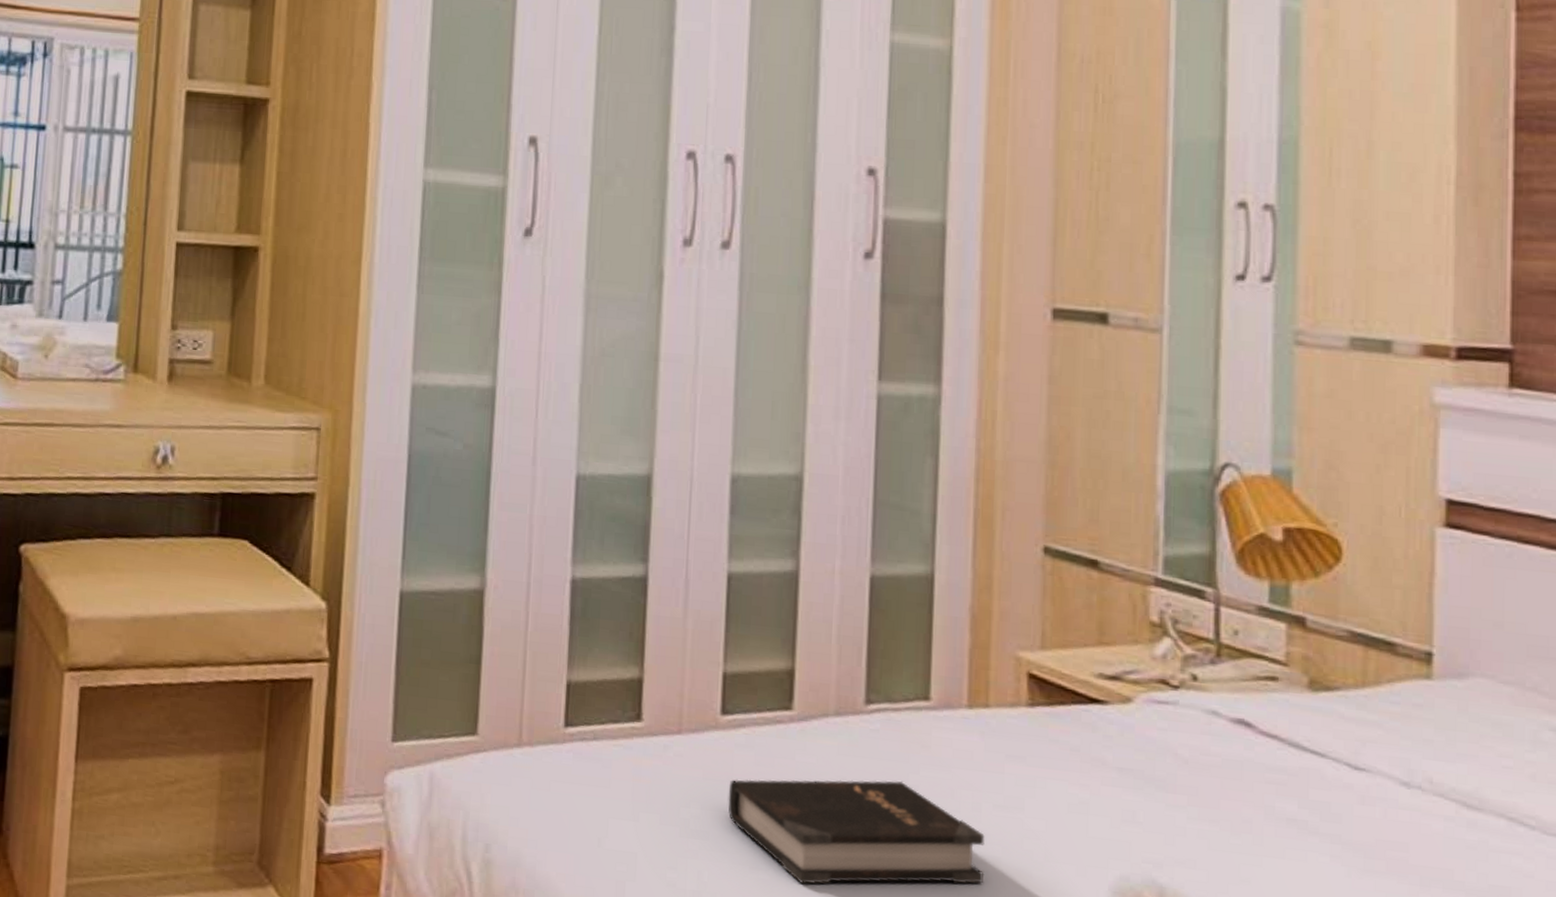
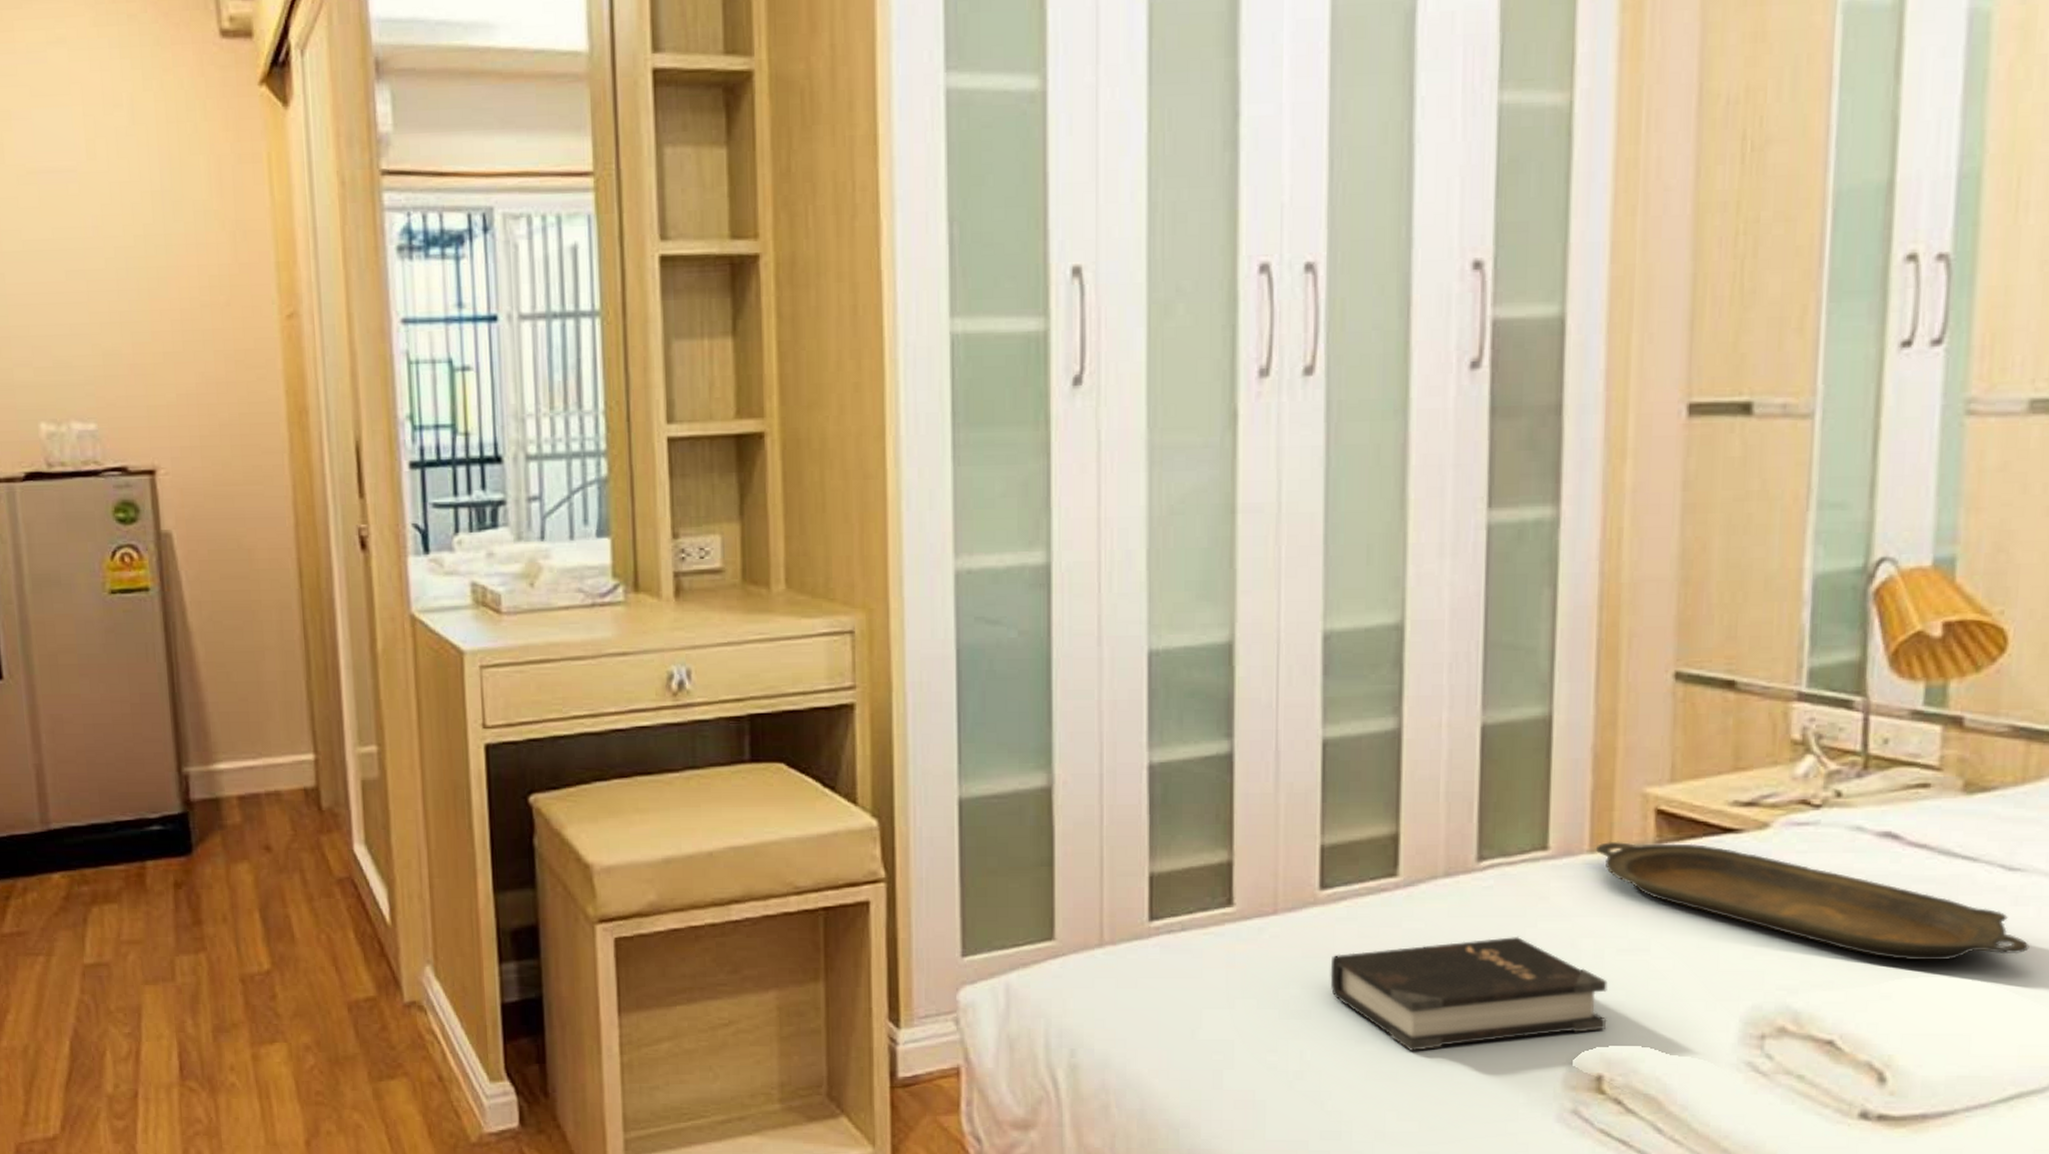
serving tray: none [973,698,1378,853] -> present [1595,841,2030,961]

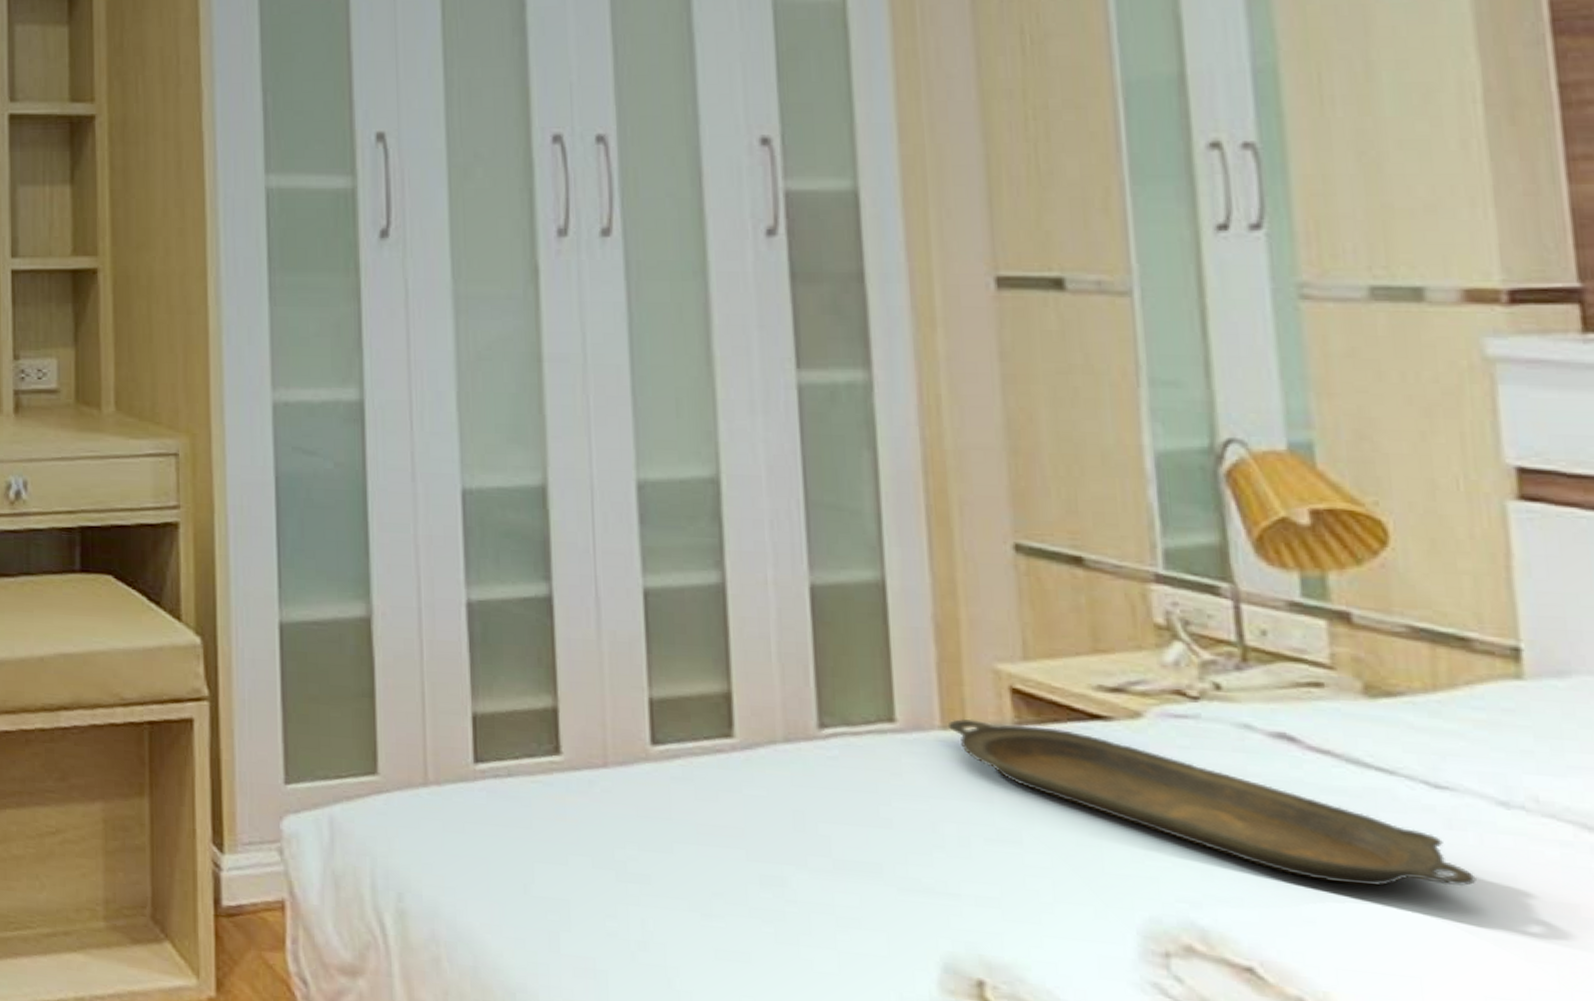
hardback book: present [1330,936,1608,1051] -> none [668,813,982,932]

